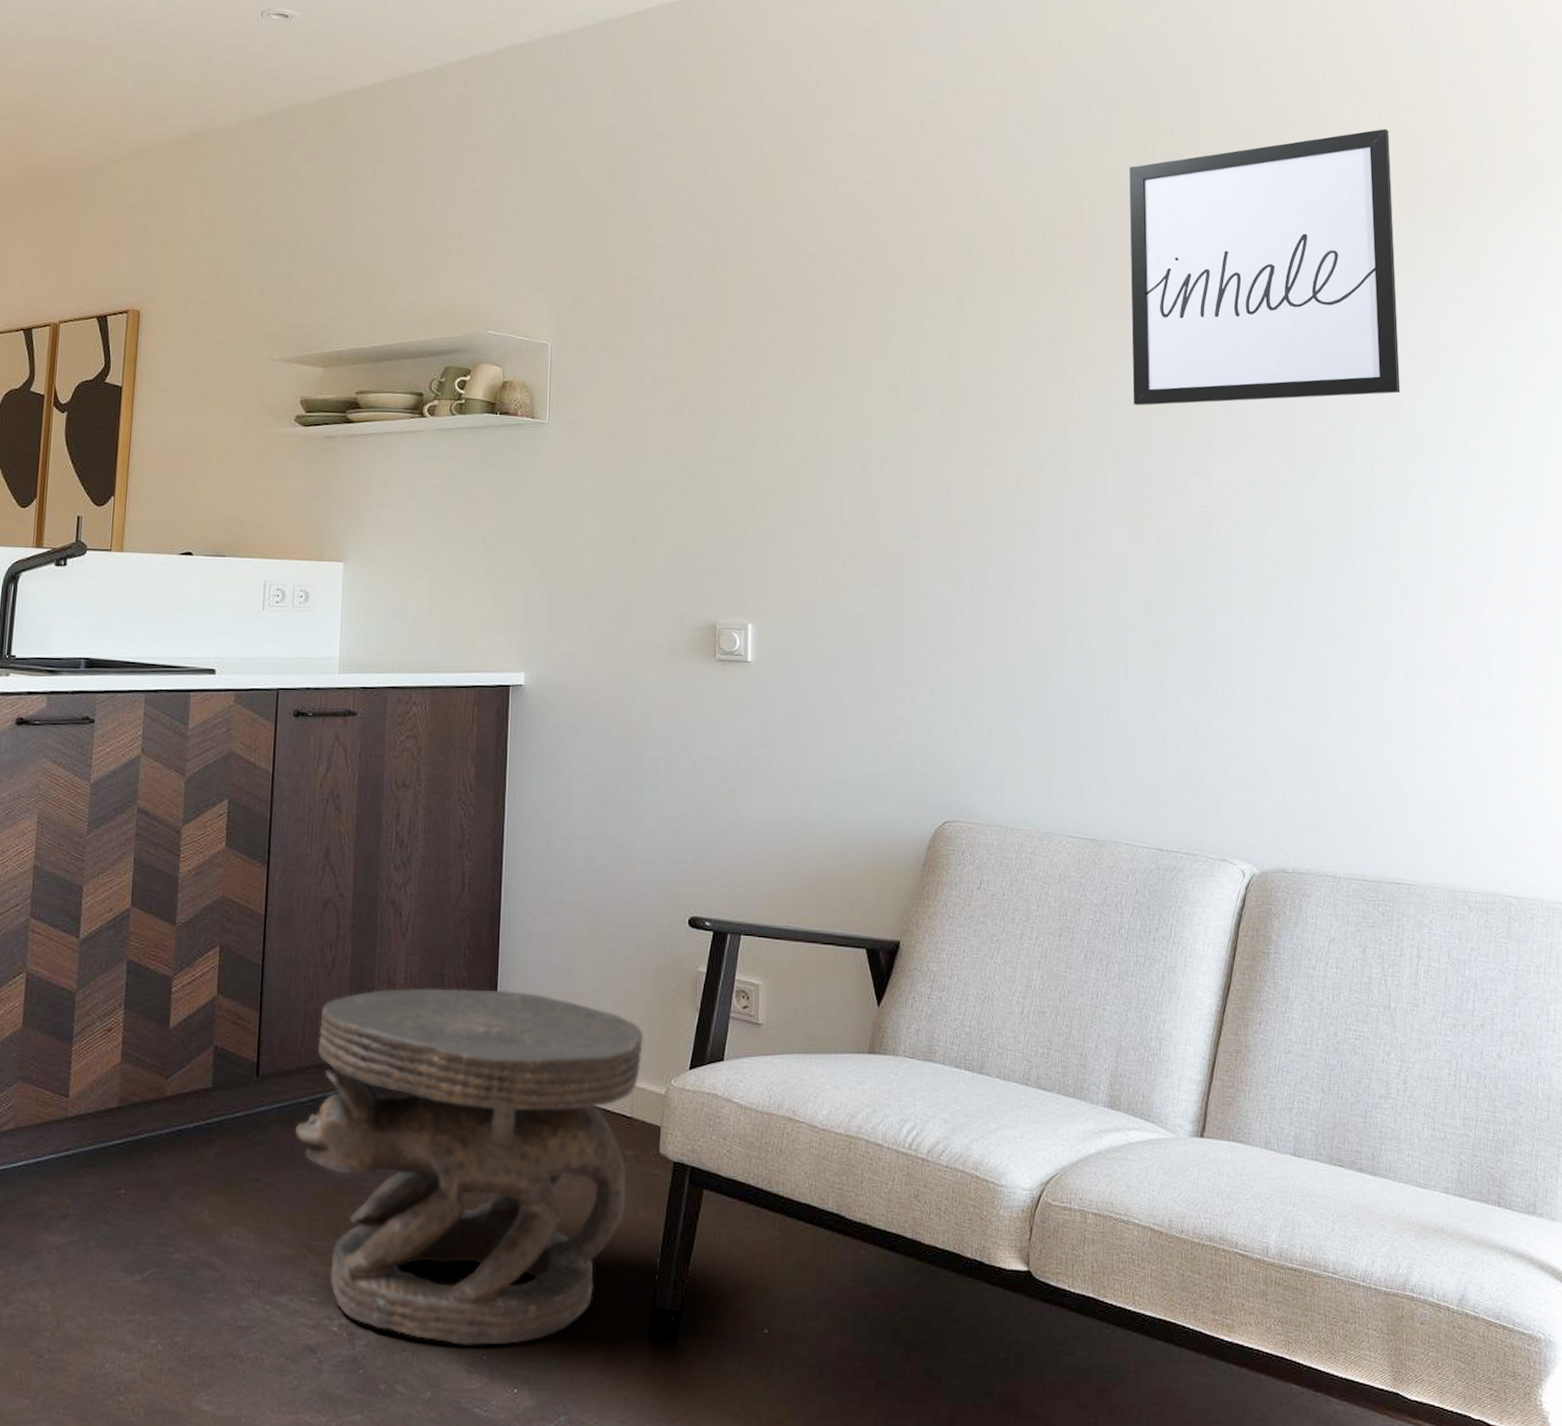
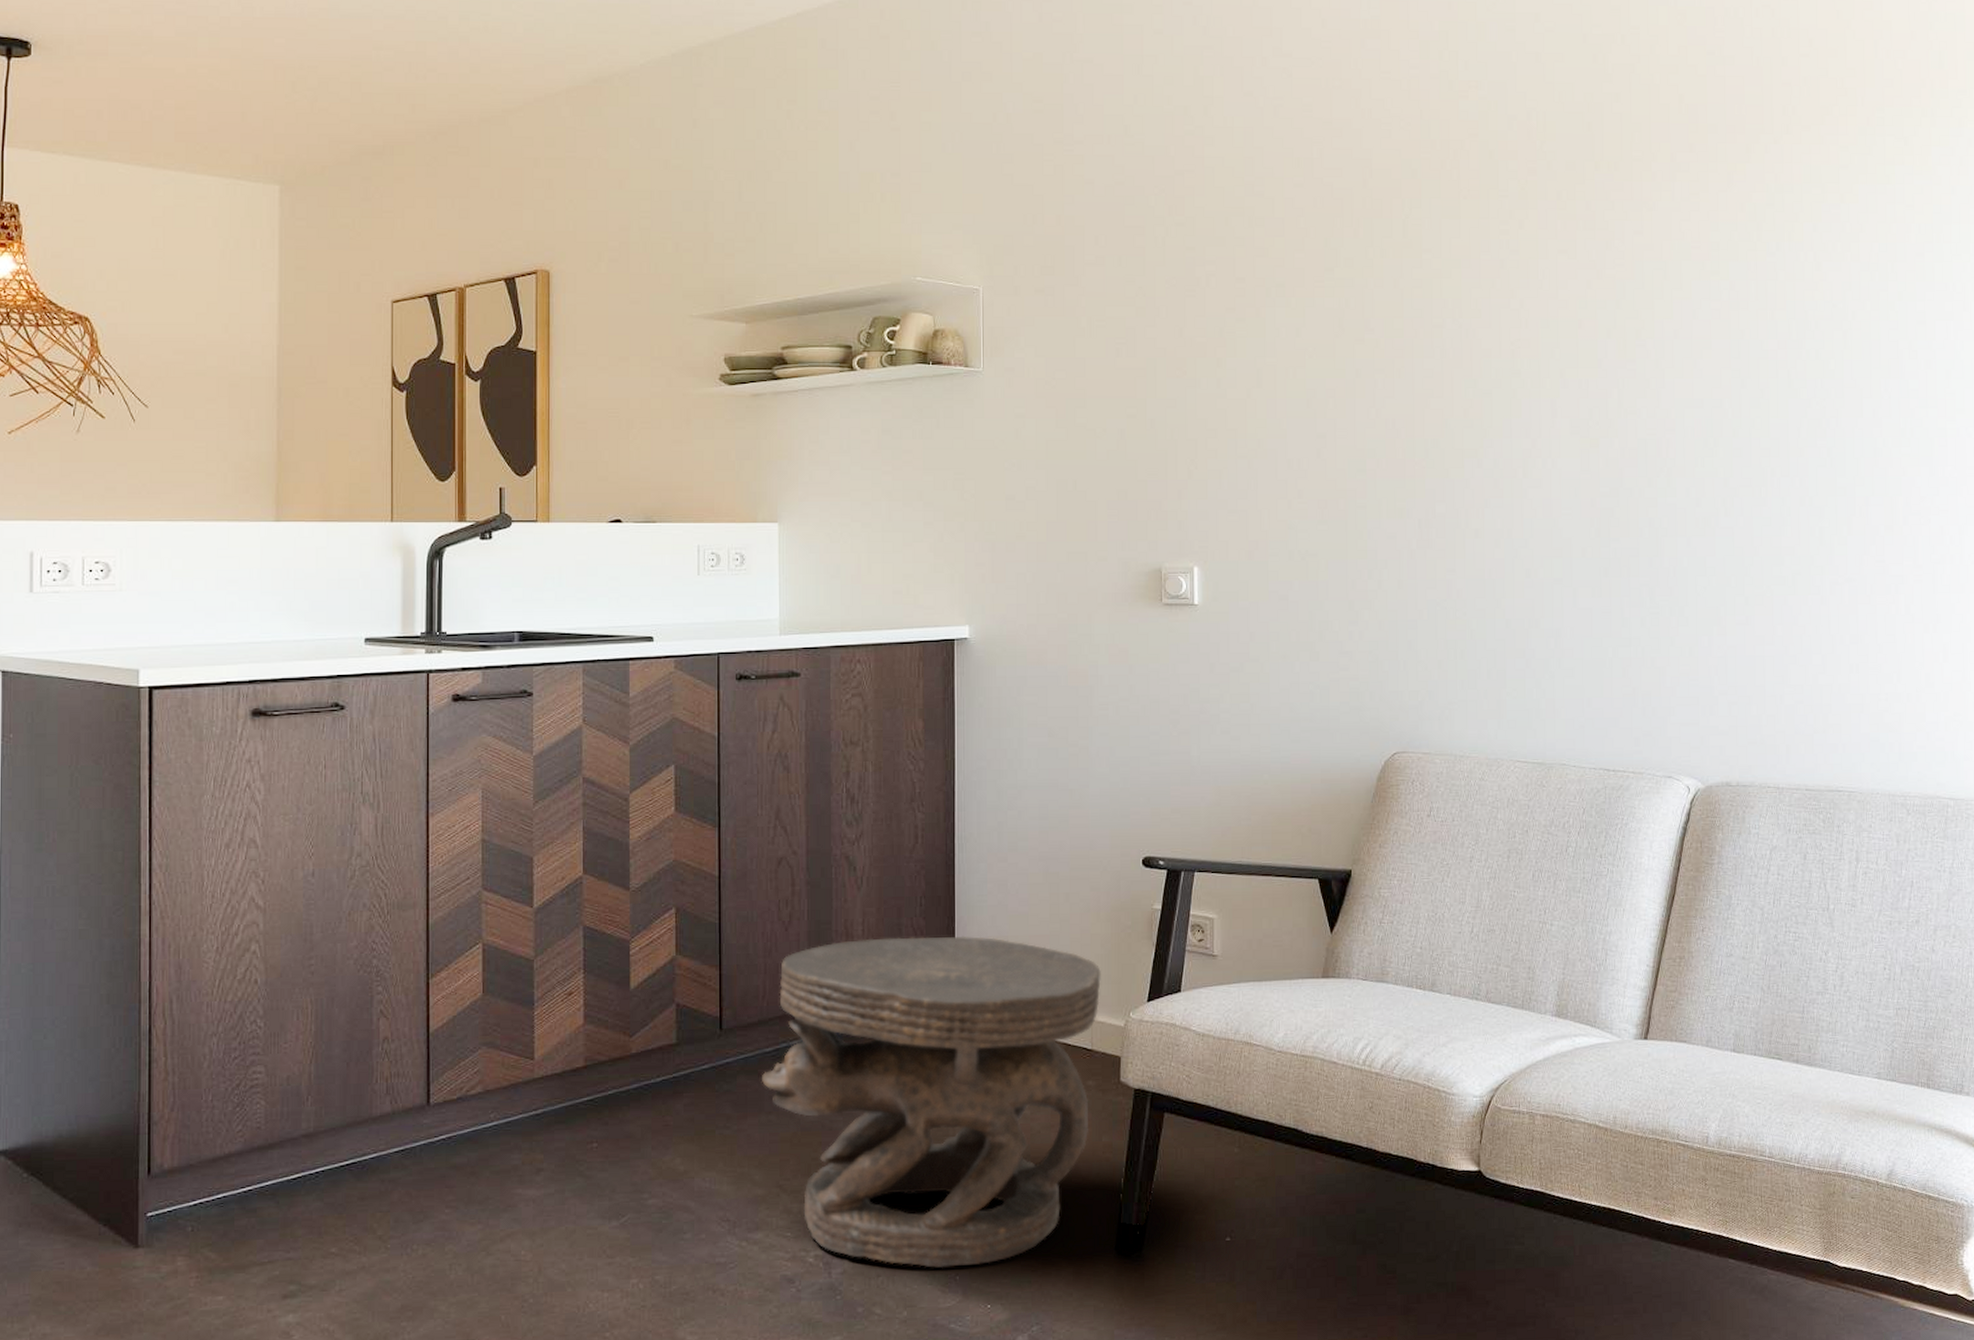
wall art: present [1129,128,1401,406] -> none [1579,28,1853,329]

